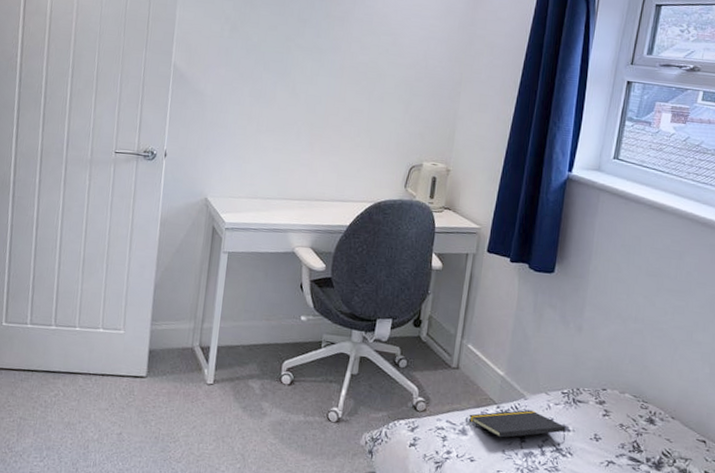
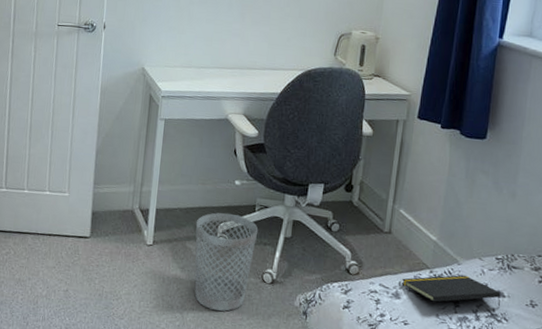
wastebasket: none [257,349,324,452] -> present [194,212,258,311]

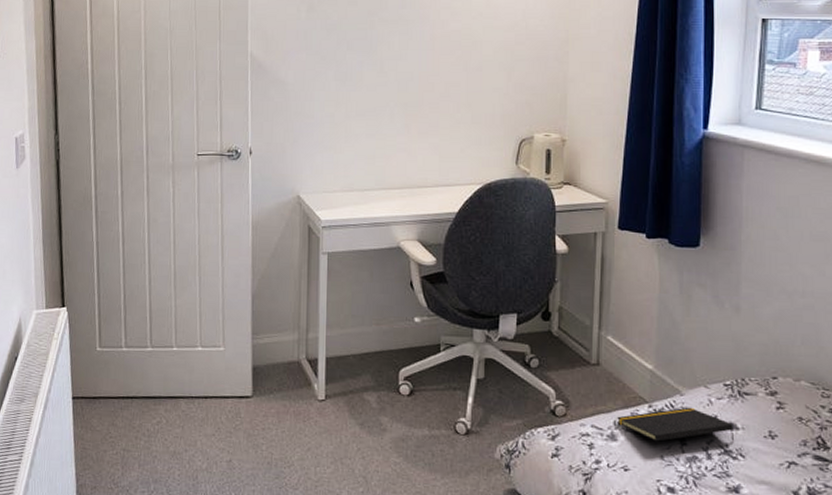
wastebasket: present [194,212,258,311] -> none [373,356,446,471]

